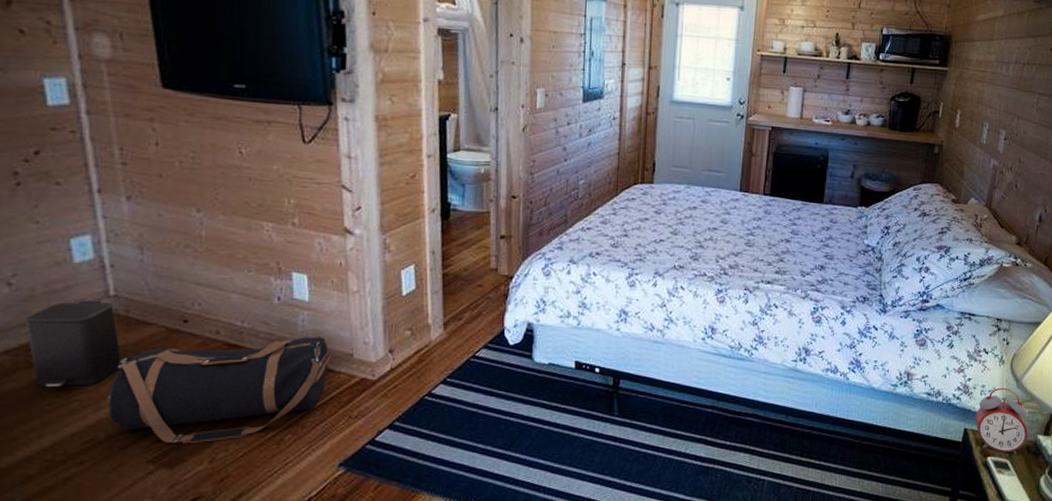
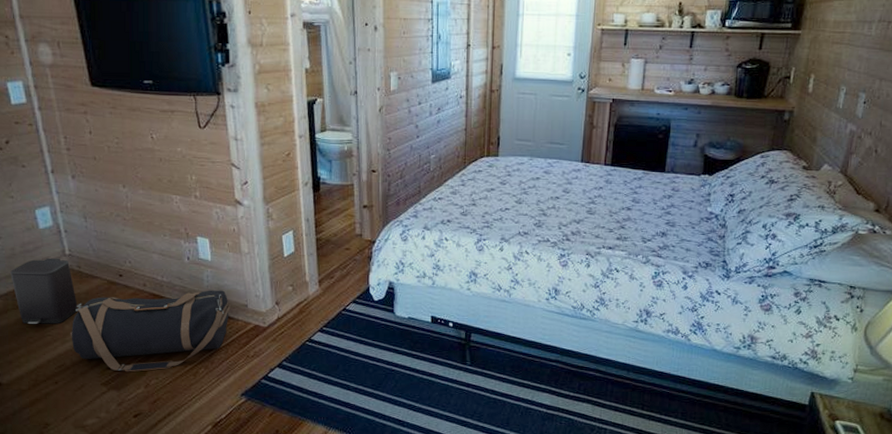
alarm clock: present [975,387,1029,455] -> none [823,354,883,421]

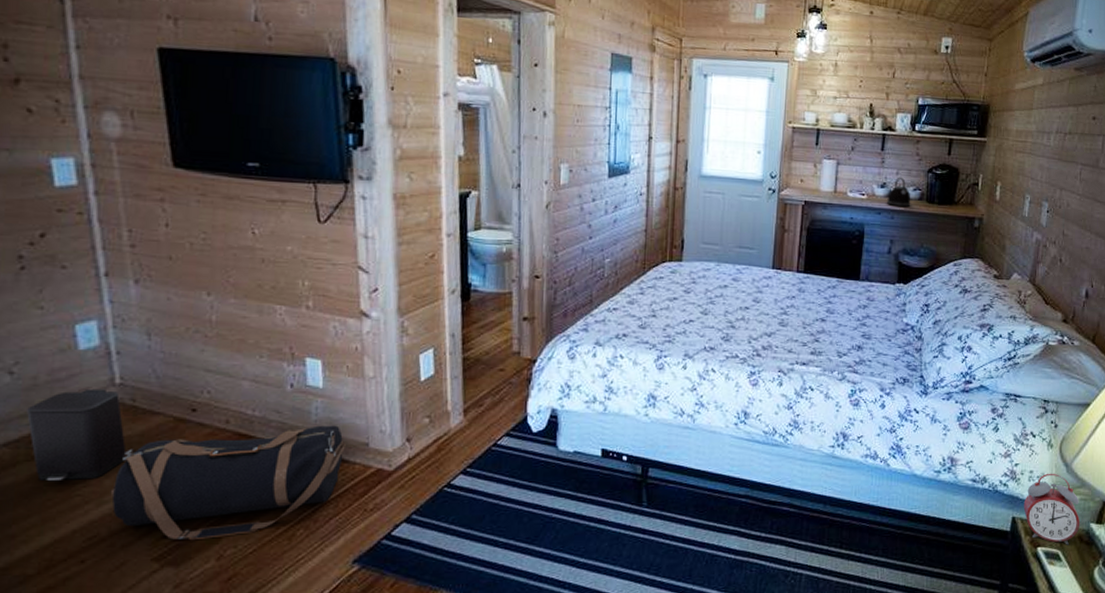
kettle: none [693,73,719,102] -> present [886,177,911,208]
alarm clock: none [823,354,883,421] -> present [1023,473,1081,545]

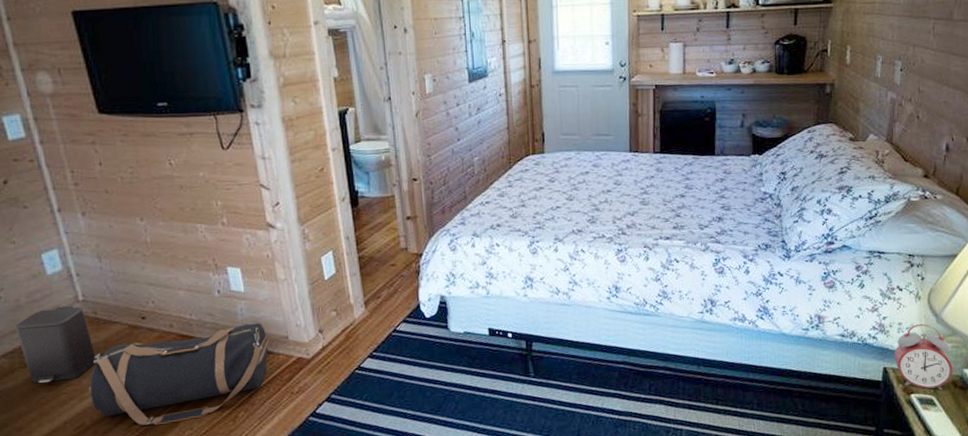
kettle: present [886,177,911,208] -> none [735,52,760,81]

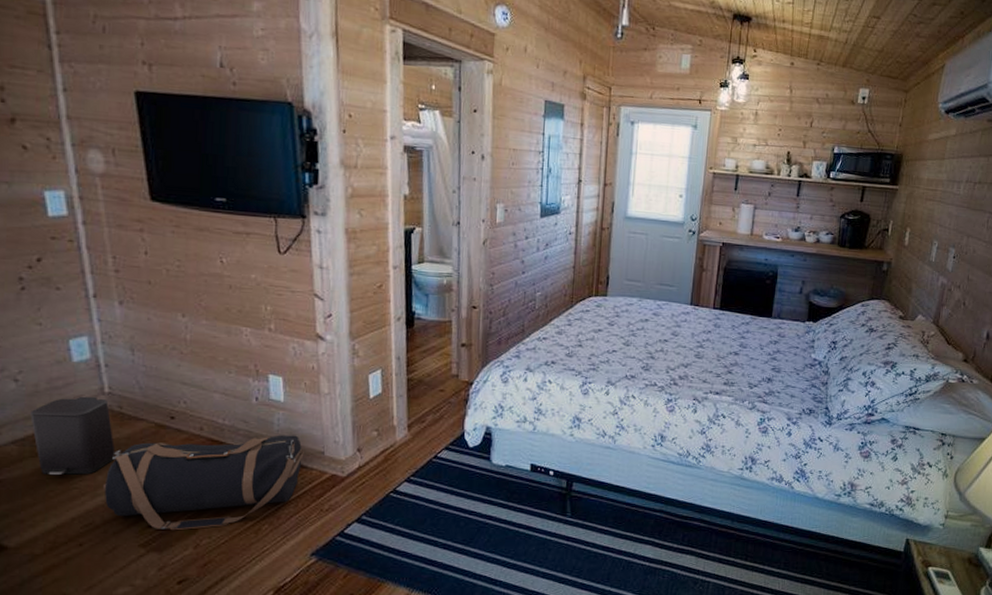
alarm clock: present [894,323,954,391] -> none [917,500,970,566]

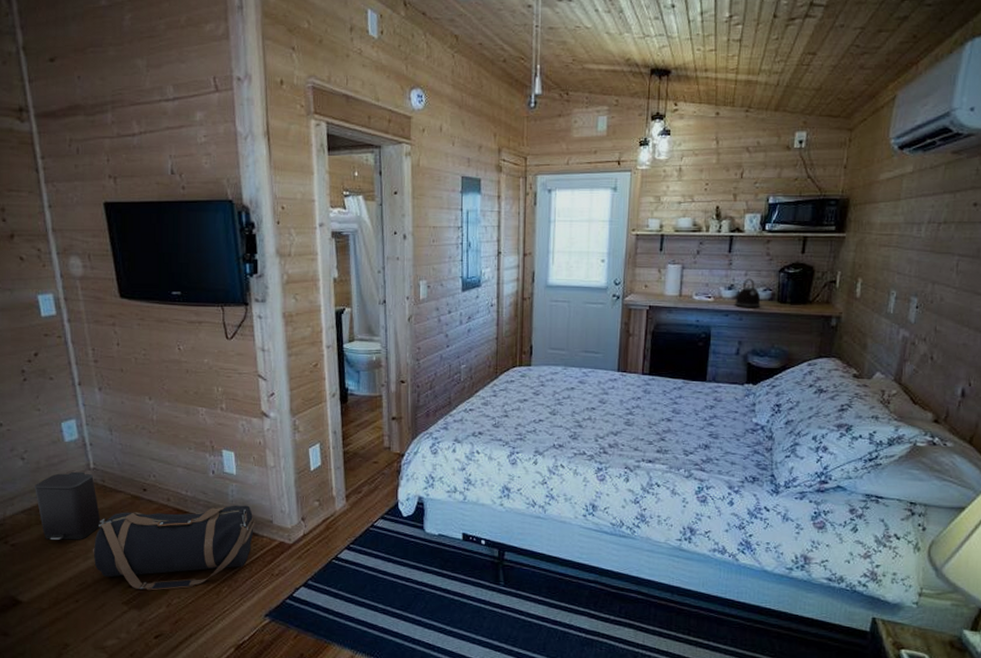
kettle: none [799,221,824,251] -> present [734,278,761,308]

